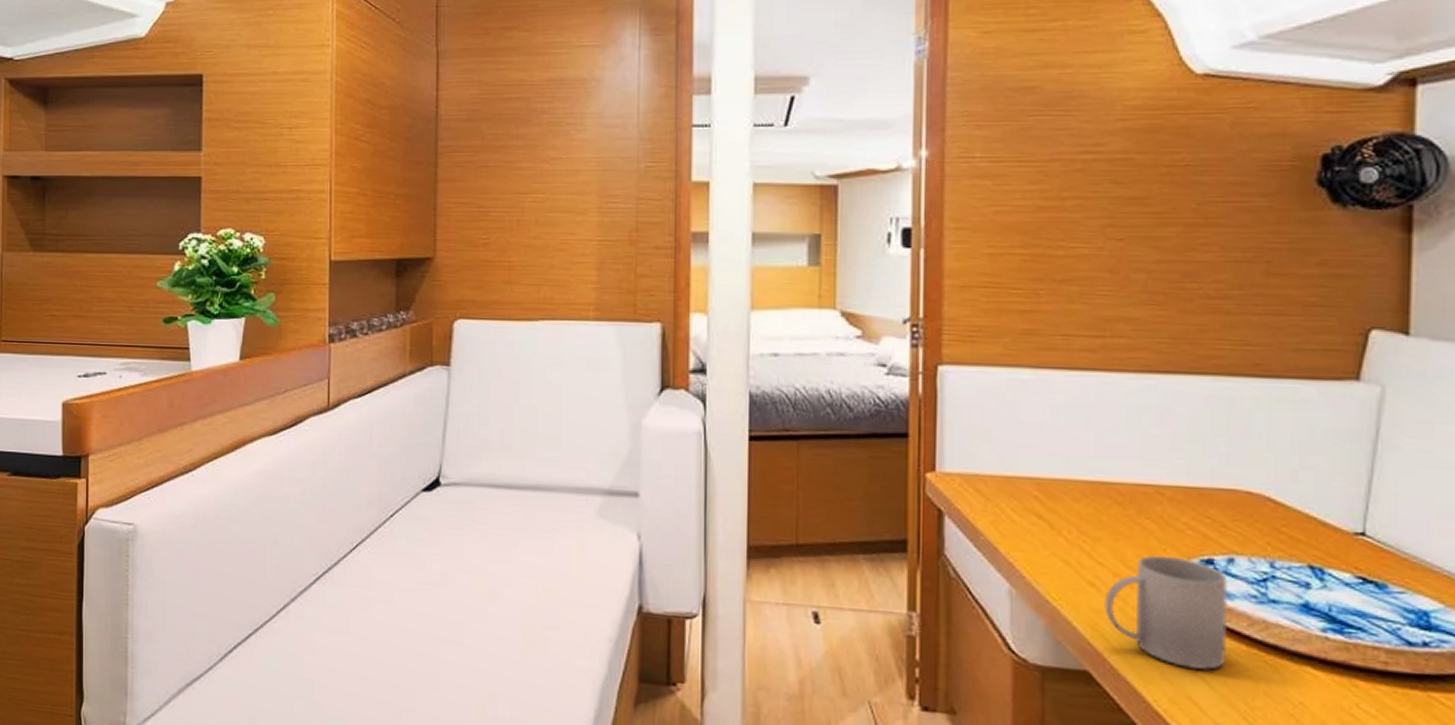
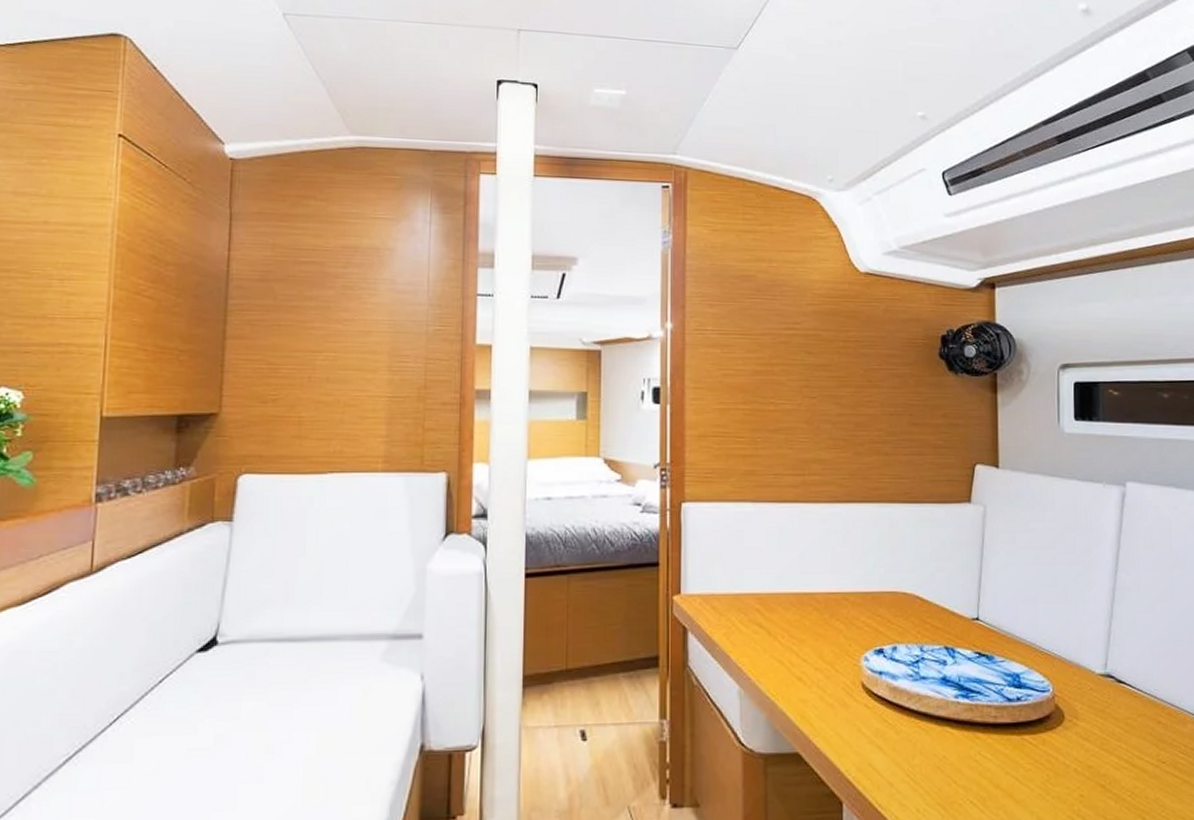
mug: present [1104,555,1228,670] -> none [809,649,894,741]

